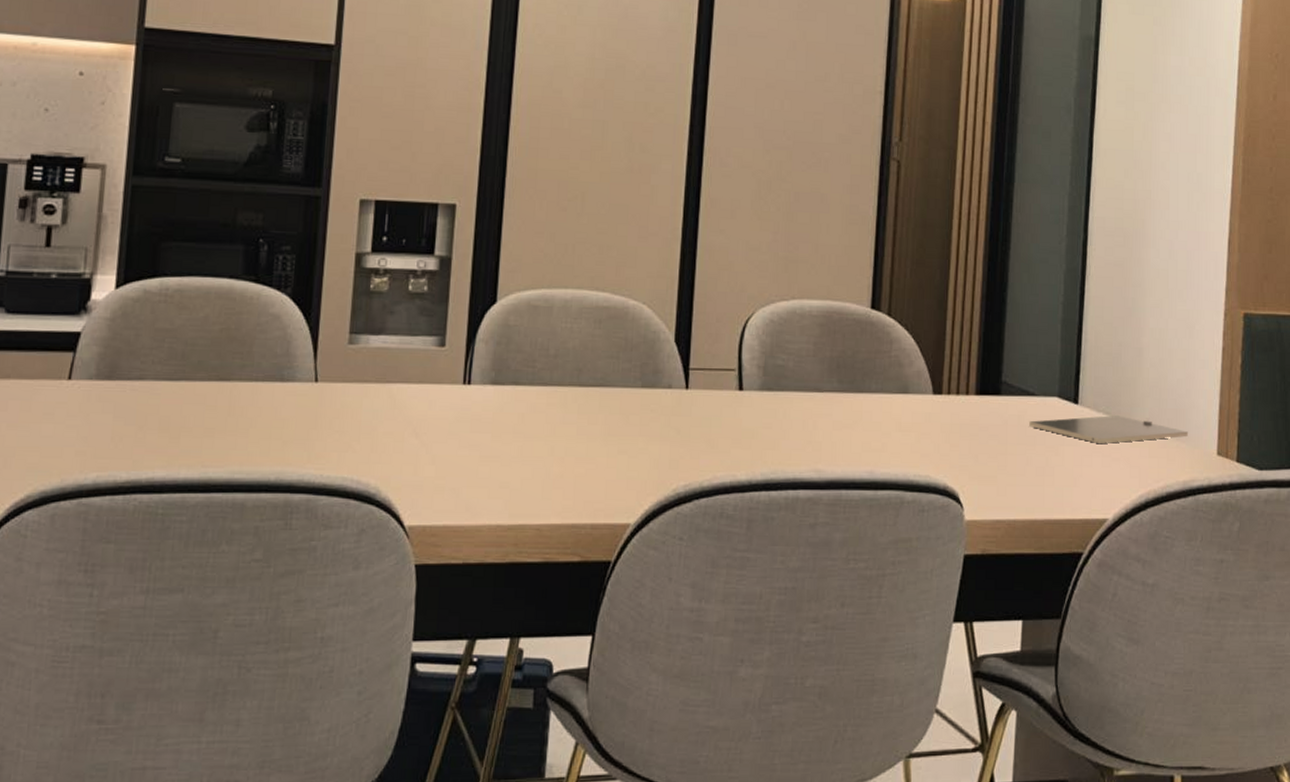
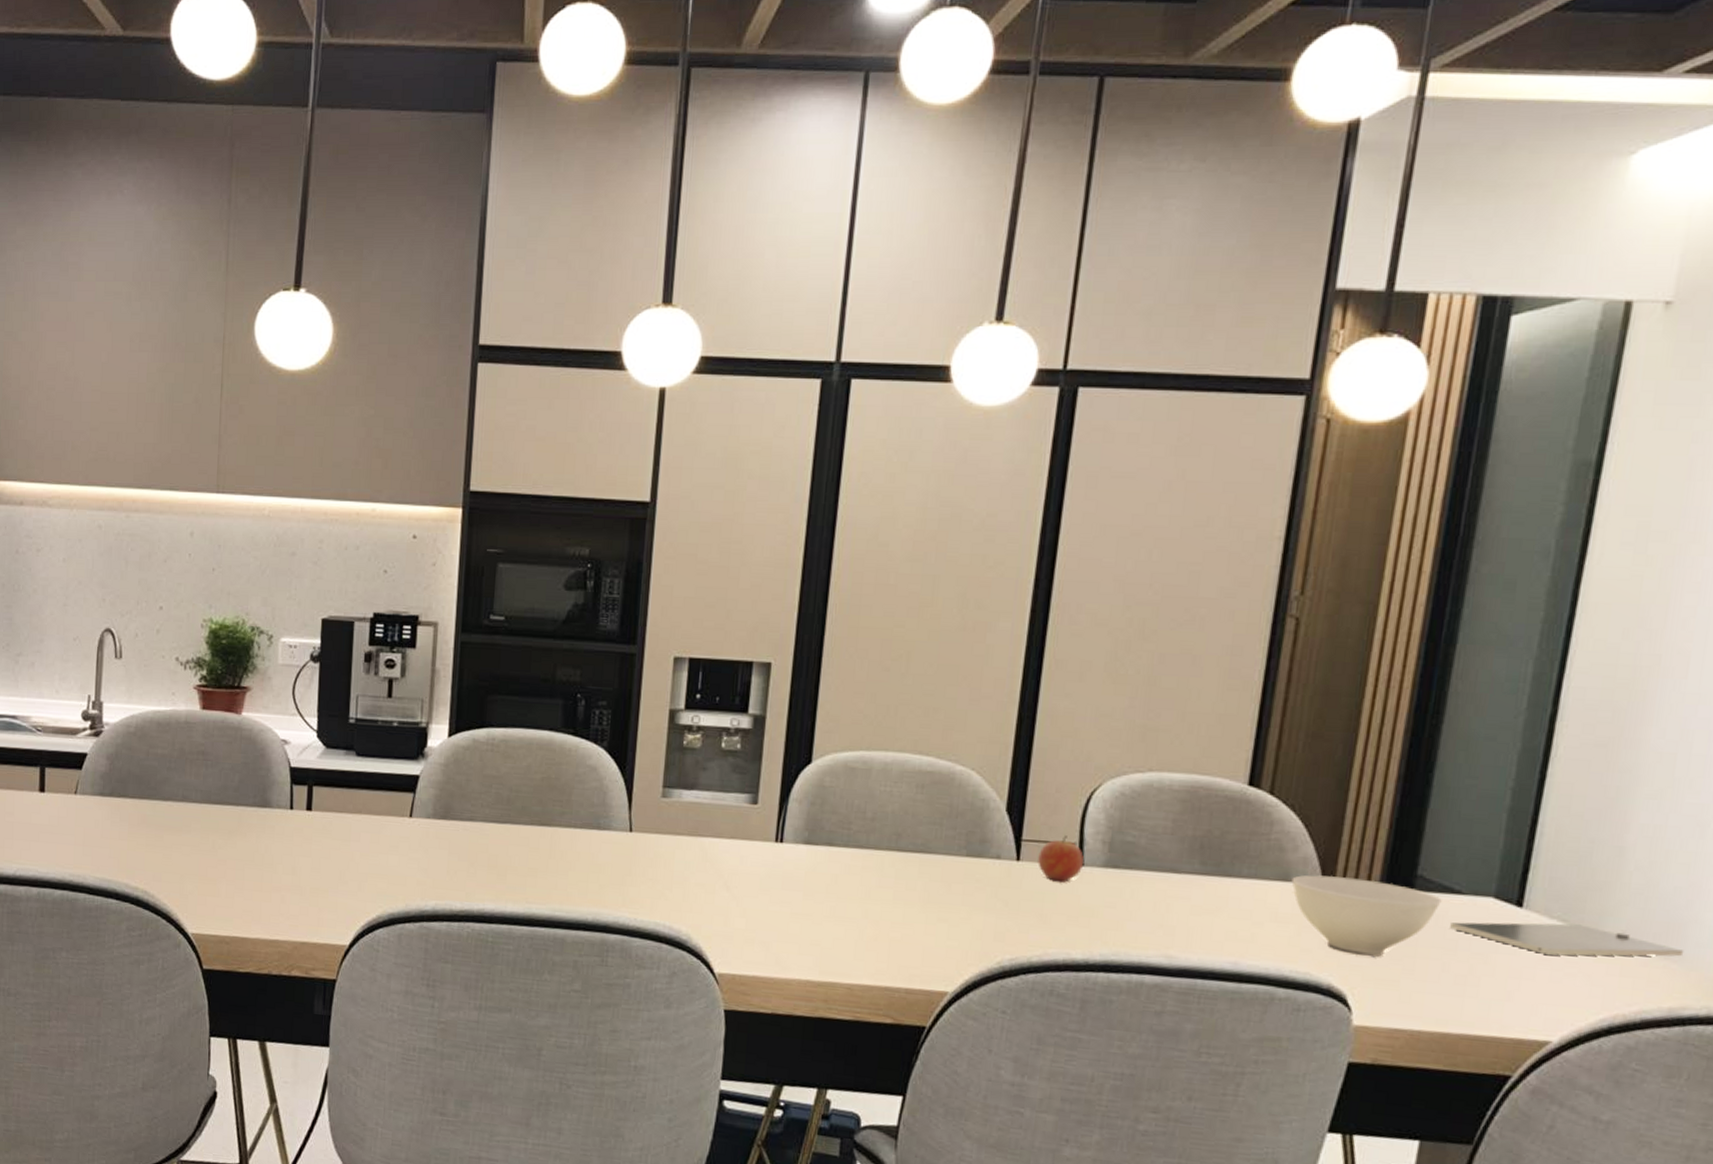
fruit: none [704,362,743,407] -> present [1038,835,1084,883]
bowl: none [910,385,1021,457] -> present [1291,875,1442,957]

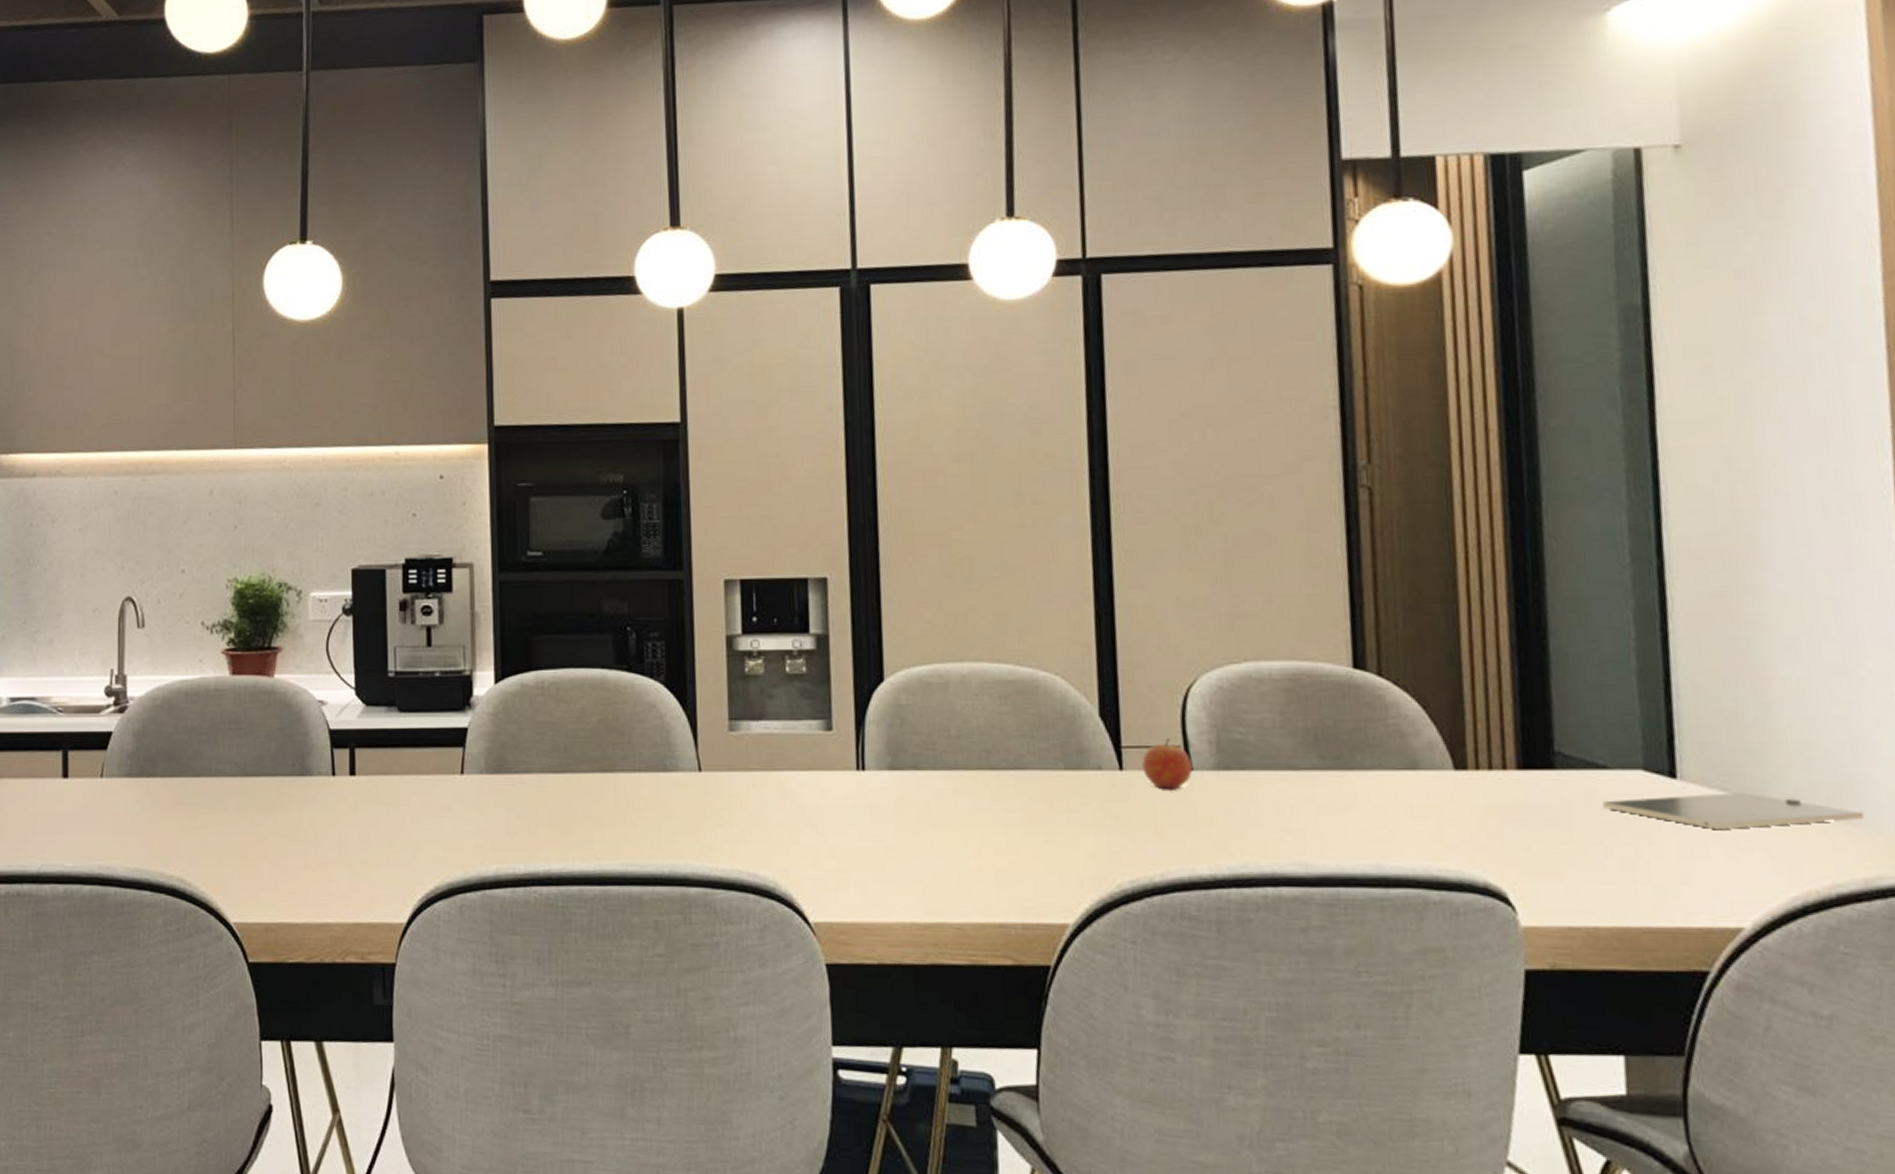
bowl: present [1291,875,1442,957] -> none [1420,759,1588,847]

